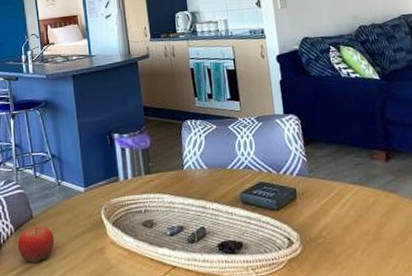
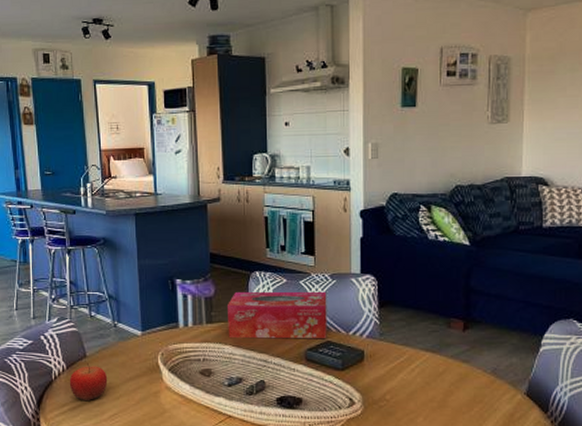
tissue box: none [162,134,260,187] -> present [226,291,327,339]

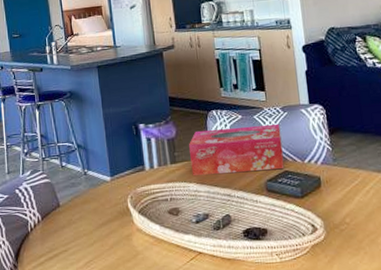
fruit: present [69,363,108,402] -> none [44,212,82,251]

